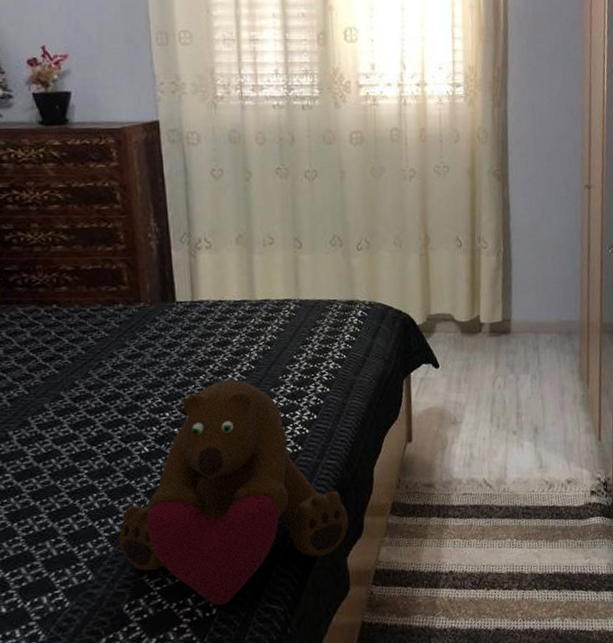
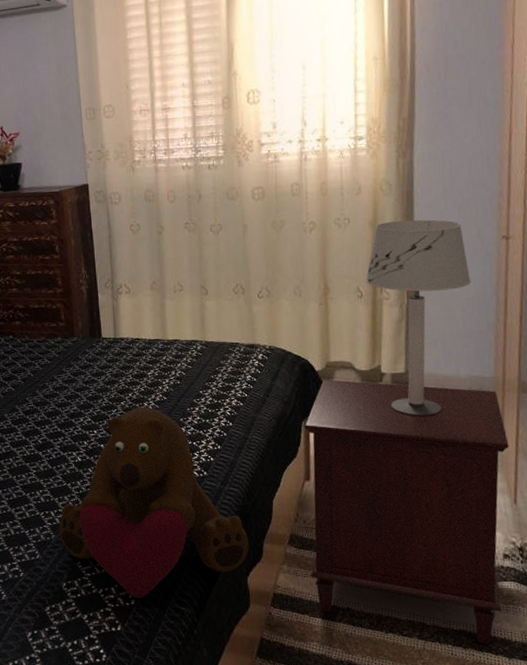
nightstand: none [405,333,594,583] -> present [304,379,509,644]
table lamp: none [464,168,559,365] -> present [365,219,471,416]

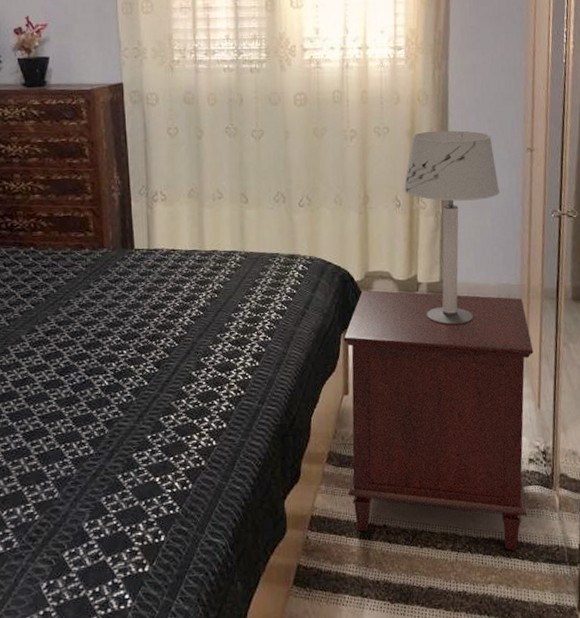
bear: present [59,407,249,599] -> none [81,324,287,534]

